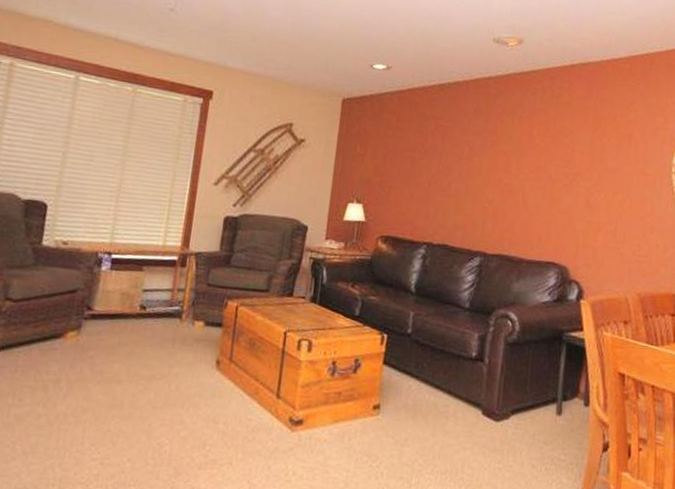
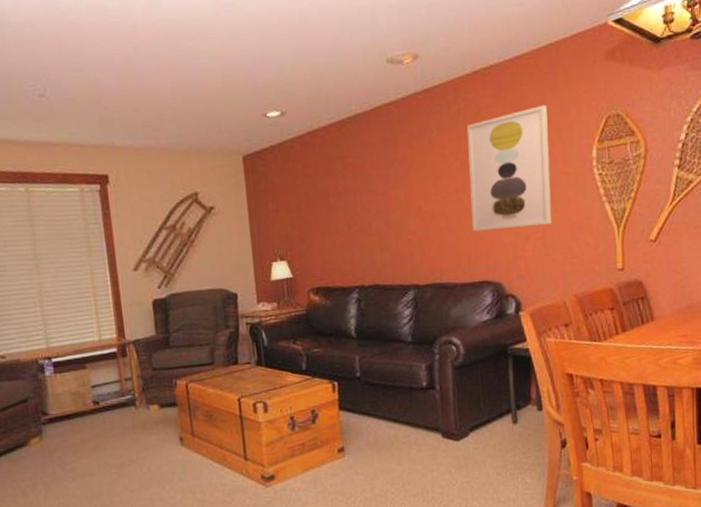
wall art: none [547,106,636,219] -> present [466,105,552,232]

